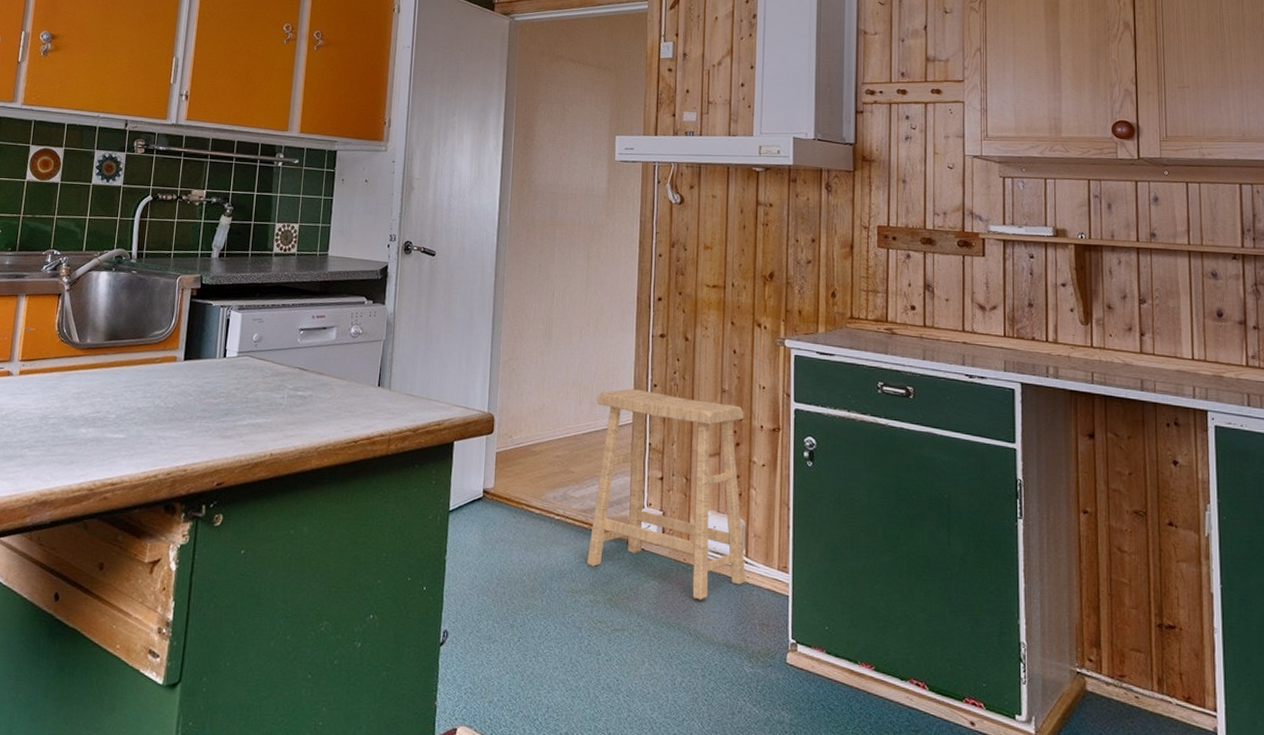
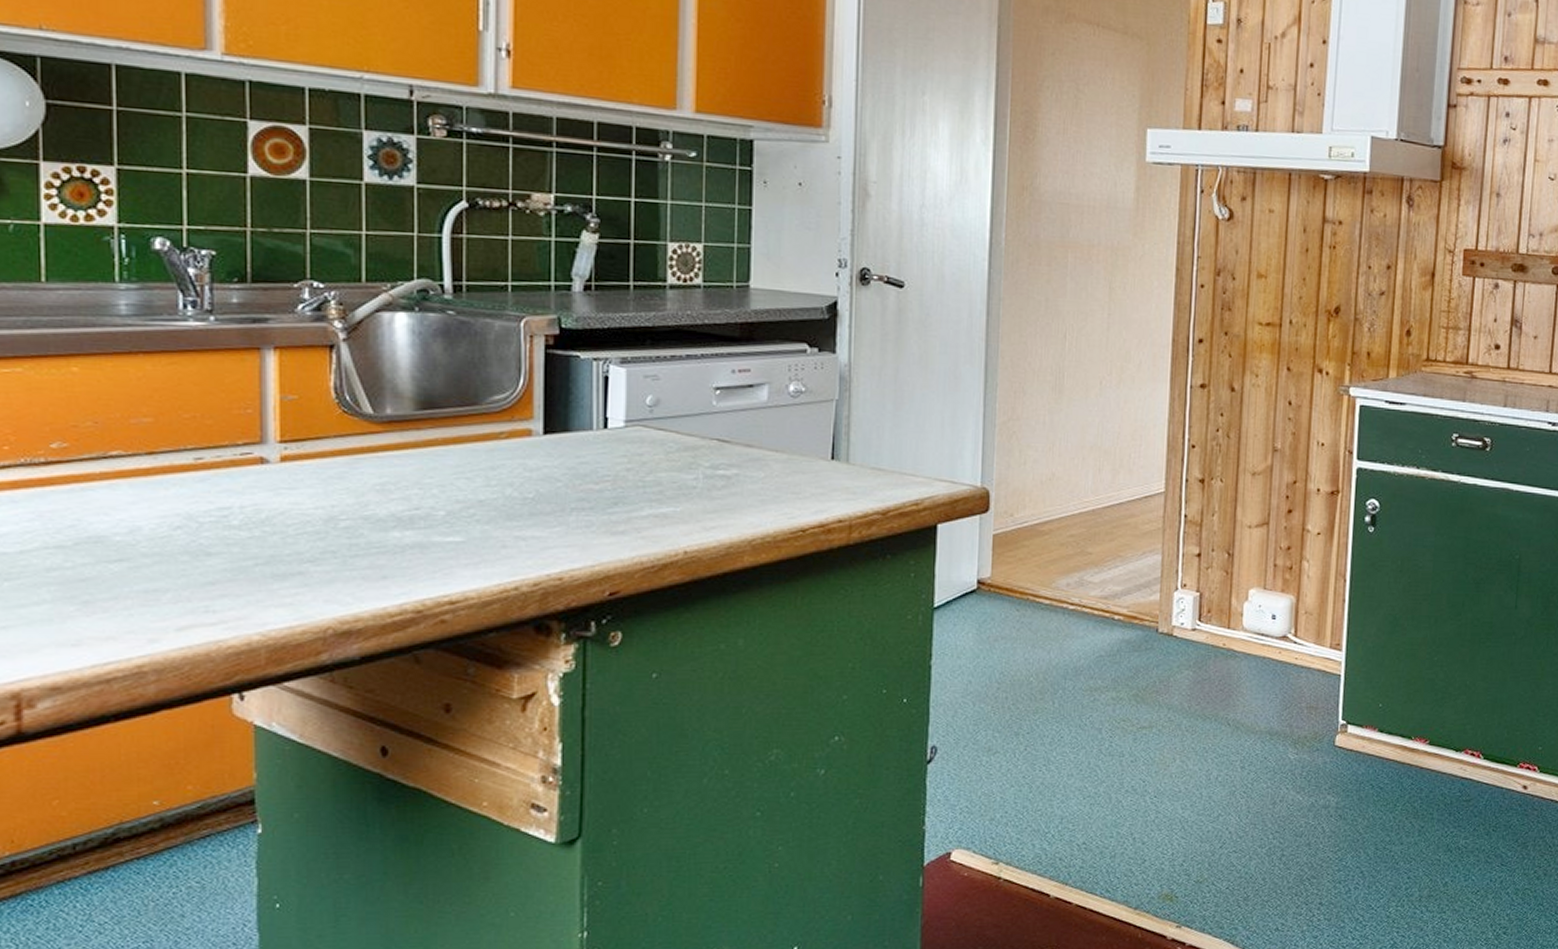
stool: present [586,389,746,600] -> none [1108,451,1299,687]

